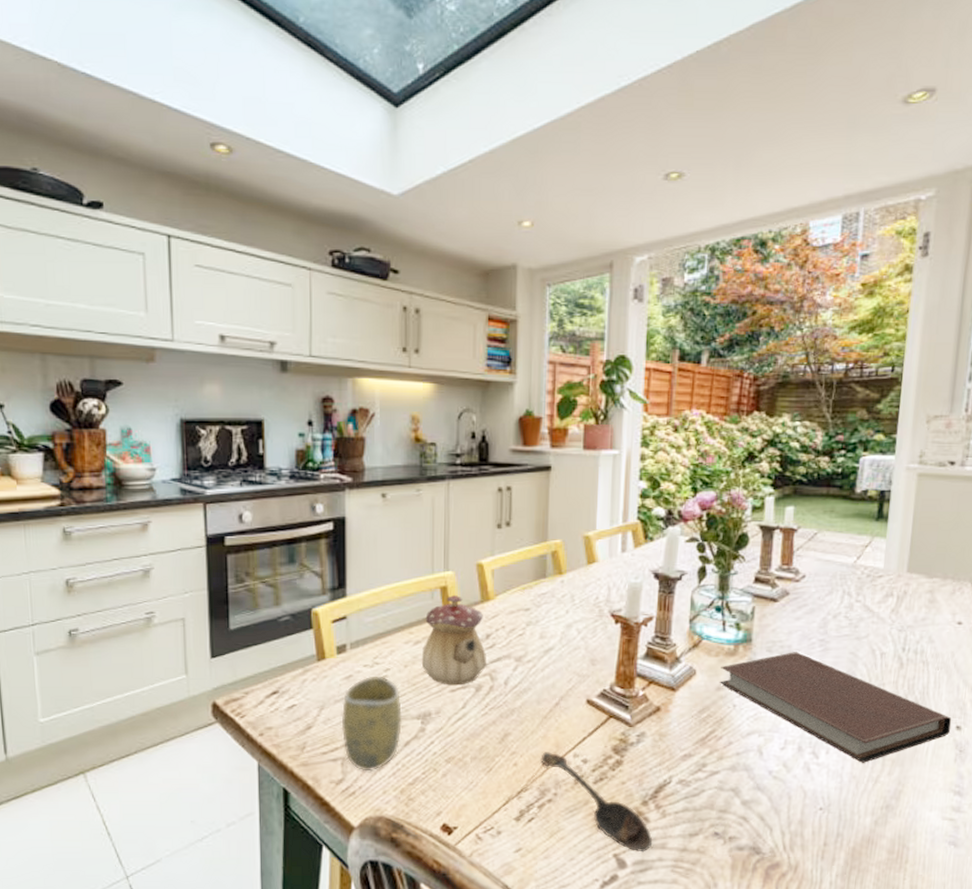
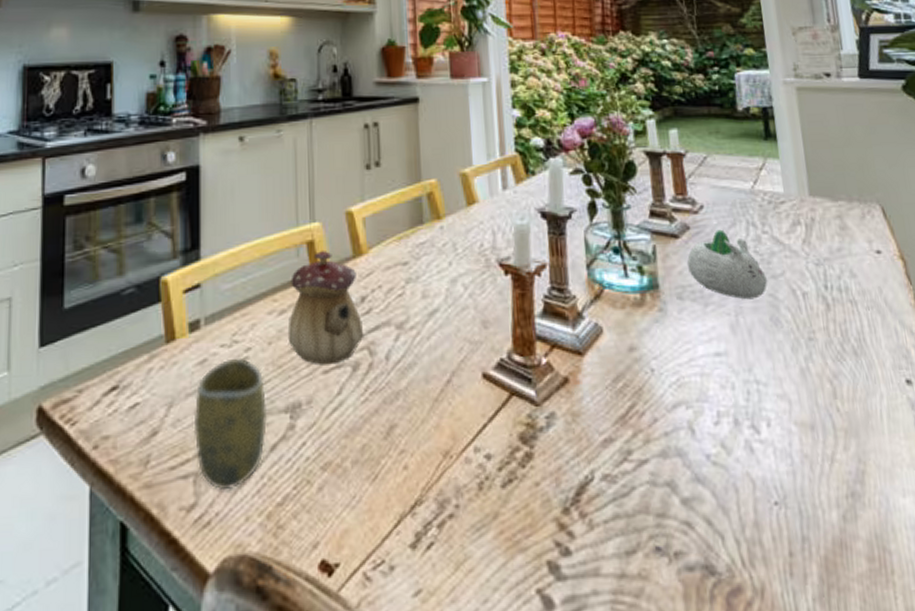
spoon: present [540,752,653,852] -> none [435,447,583,584]
notebook: present [719,652,952,763] -> none [629,297,901,436]
succulent planter: none [780,596,852,656] -> present [686,229,768,300]

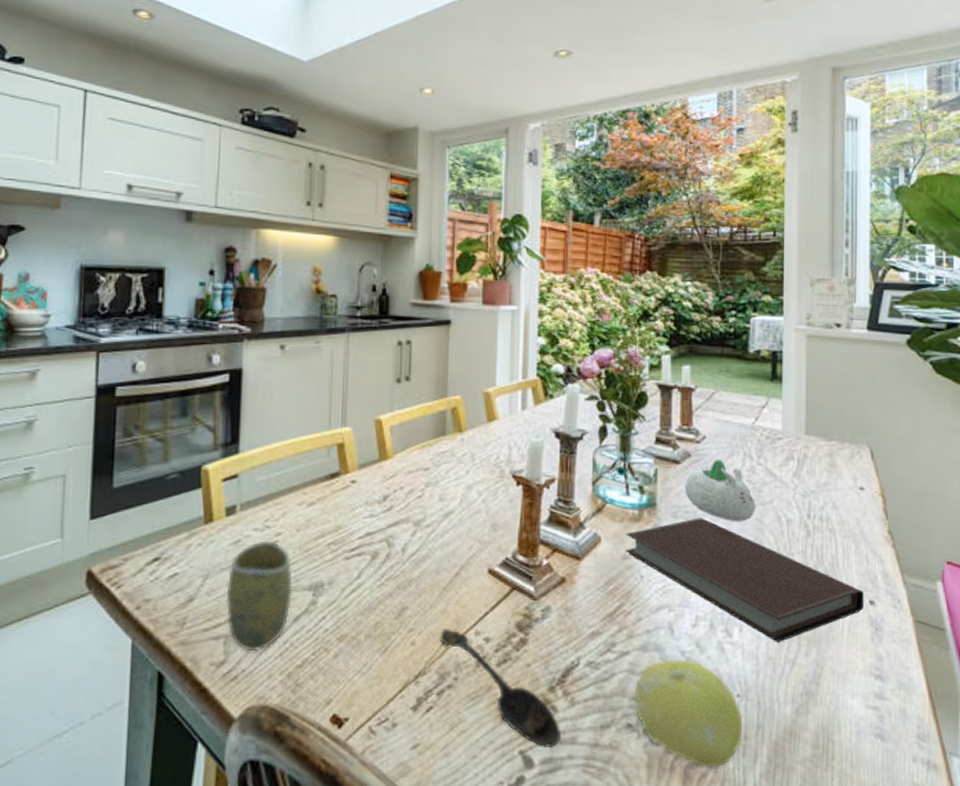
teapot: present [287,251,364,365] -> none [315,453,384,553]
spoon: none [435,447,583,584] -> present [440,629,562,749]
notebook: none [629,297,901,436] -> present [625,518,865,642]
fruit: none [659,464,788,595] -> present [634,659,743,768]

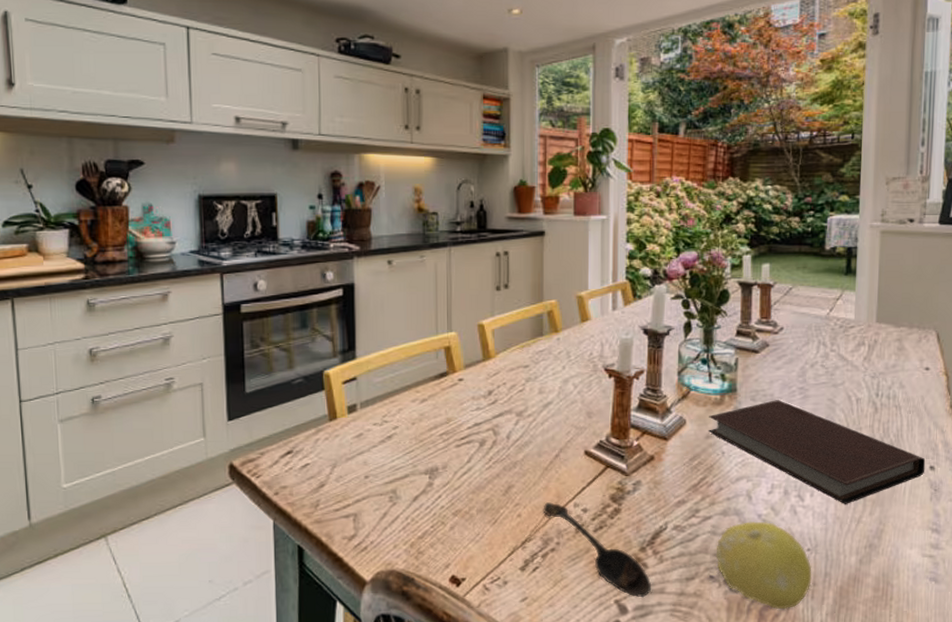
cup: present [226,541,293,652] -> none [352,433,410,527]
succulent planter: present [684,459,757,522] -> none [762,347,829,403]

